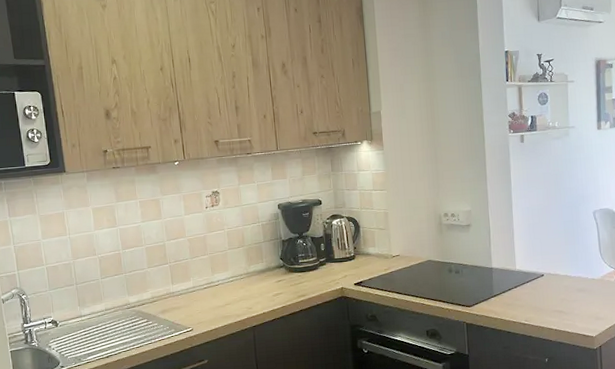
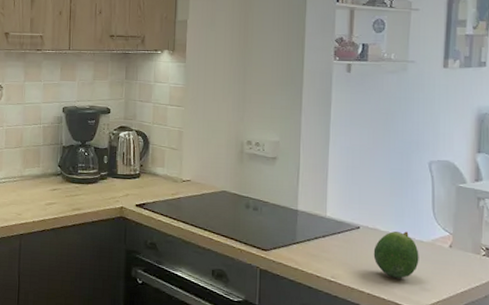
fruit: none [556,272,593,313] -> present [373,231,419,279]

